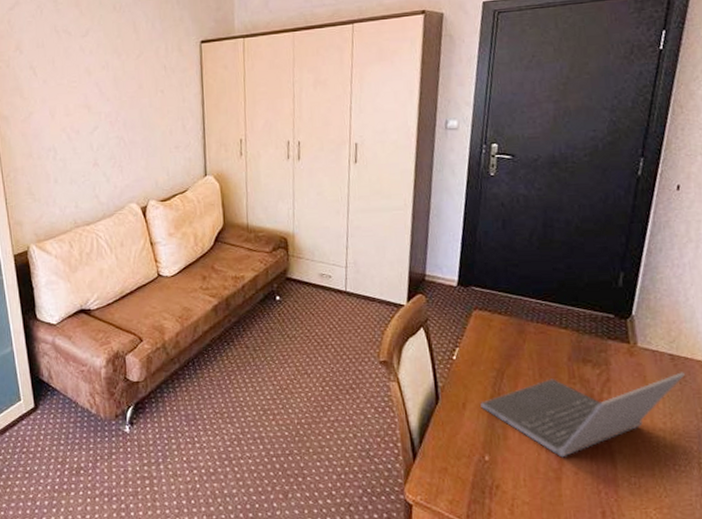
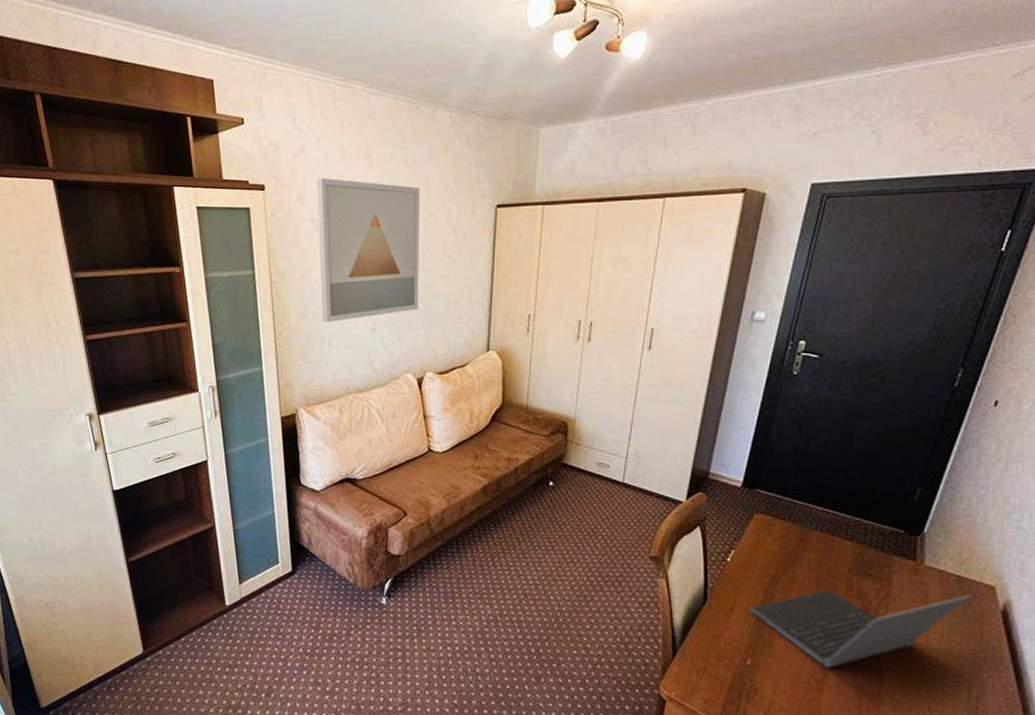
wall art: none [32,27,137,161] -> present [316,178,420,323]

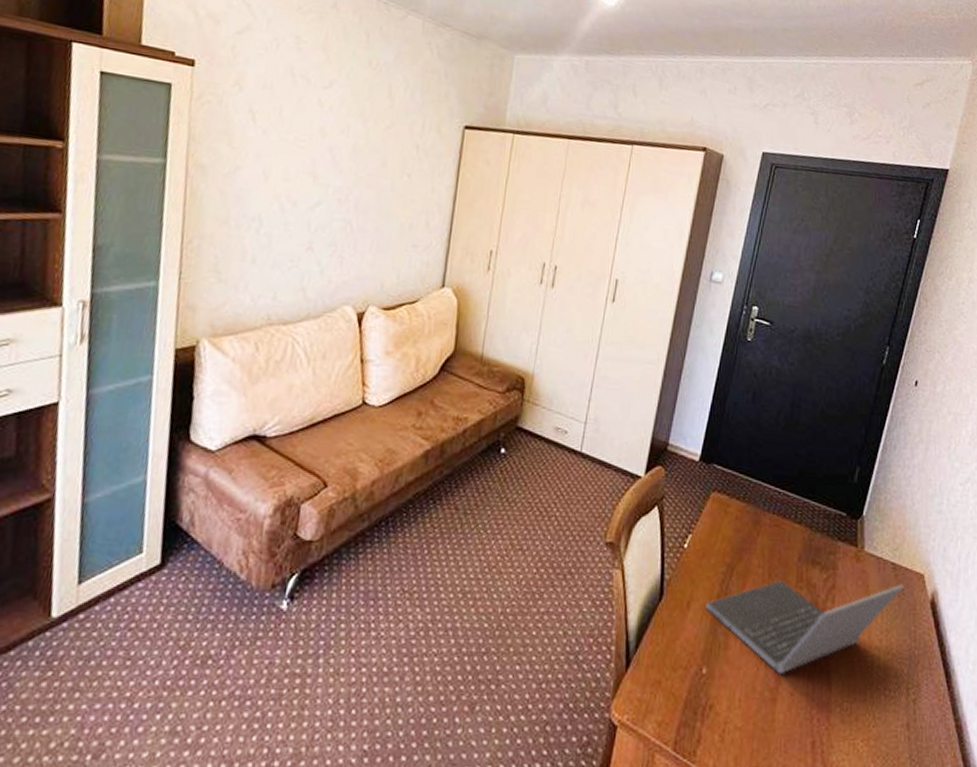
wall art: present [316,178,420,323] -> none [247,64,382,235]

